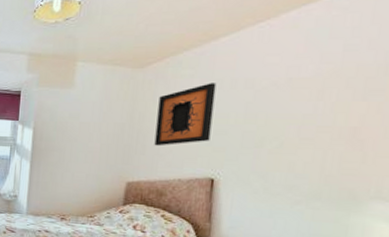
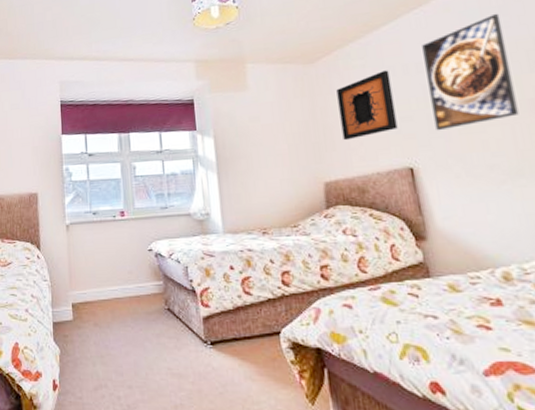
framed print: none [247,34,351,148] -> present [422,13,519,131]

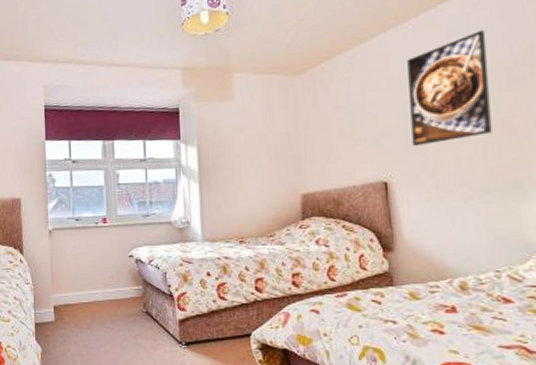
wall decoration: present [336,70,398,141] -> none [320,84,376,154]

